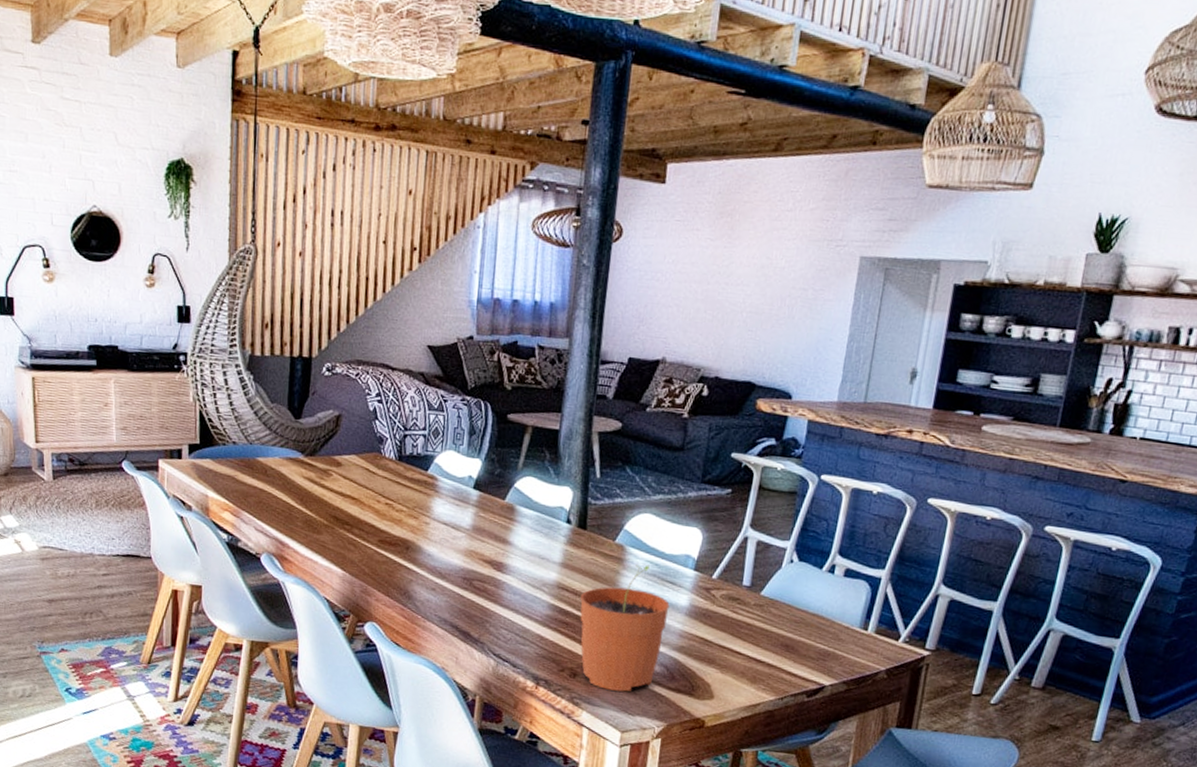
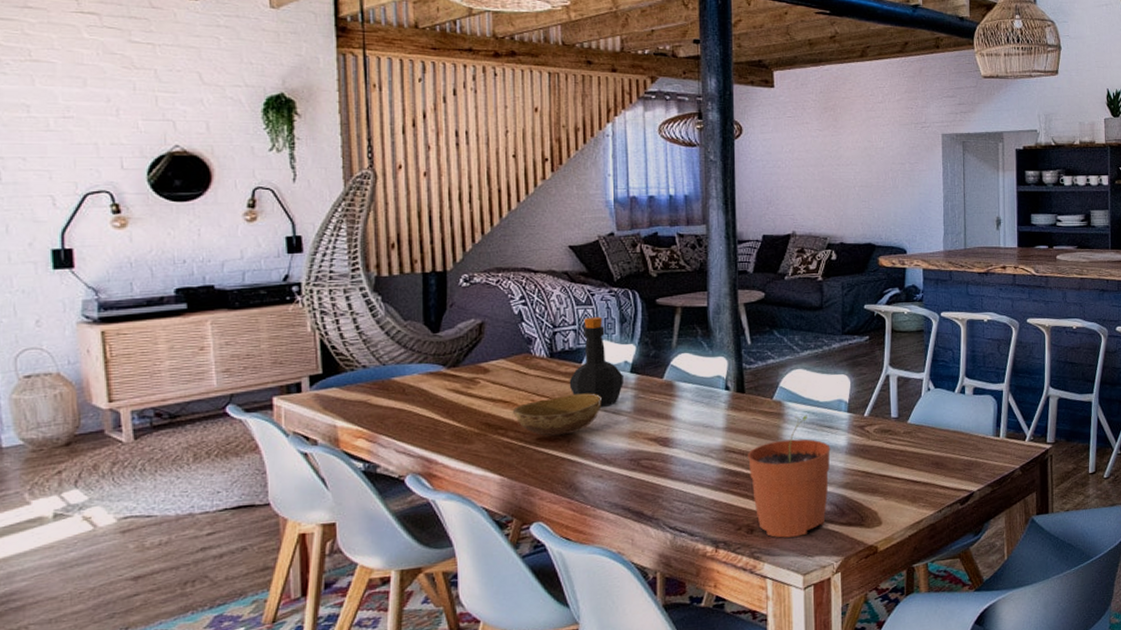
bowl: none [359,501,443,542] -> present [513,393,602,436]
bottle: none [413,424,466,520] -> present [569,317,623,407]

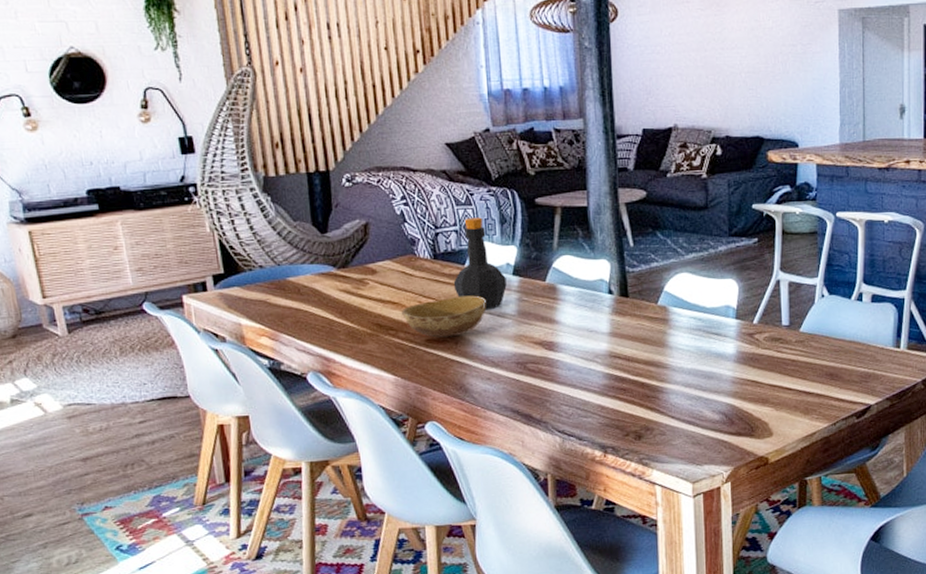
plant pot: present [748,415,831,538] -> none [633,321,718,446]

